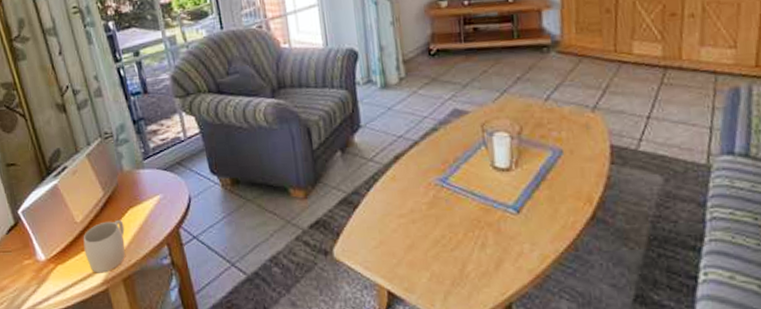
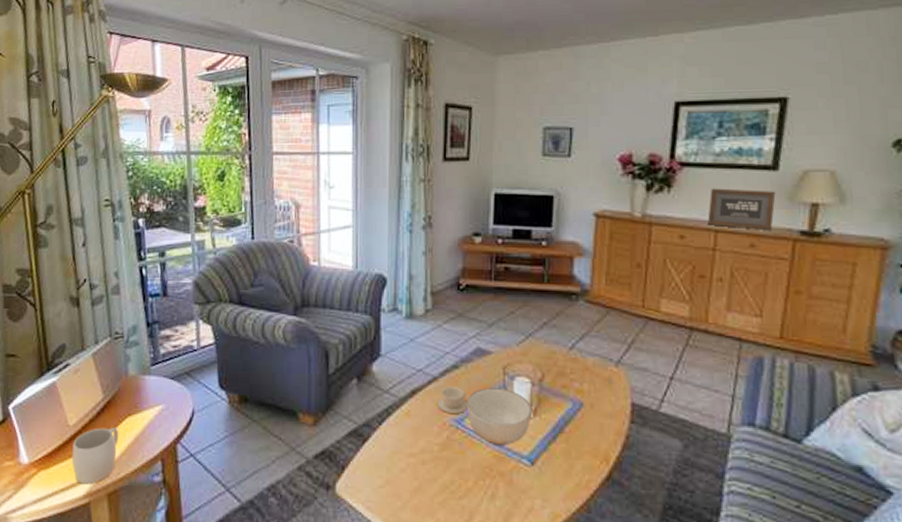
teacup: none [420,148,450,174] -> present [437,386,467,413]
bowl: none [449,144,514,199] -> present [467,388,533,446]

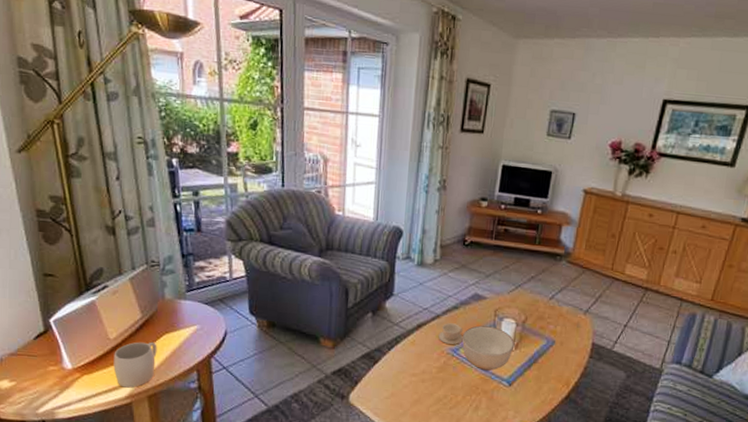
picture frame: present [707,188,776,230] -> none [672,177,729,215]

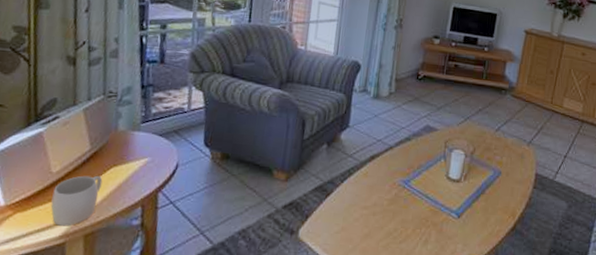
teacup: present [438,323,463,344] -> none [390,154,415,176]
bowl: present [462,325,515,371] -> none [413,157,464,202]

